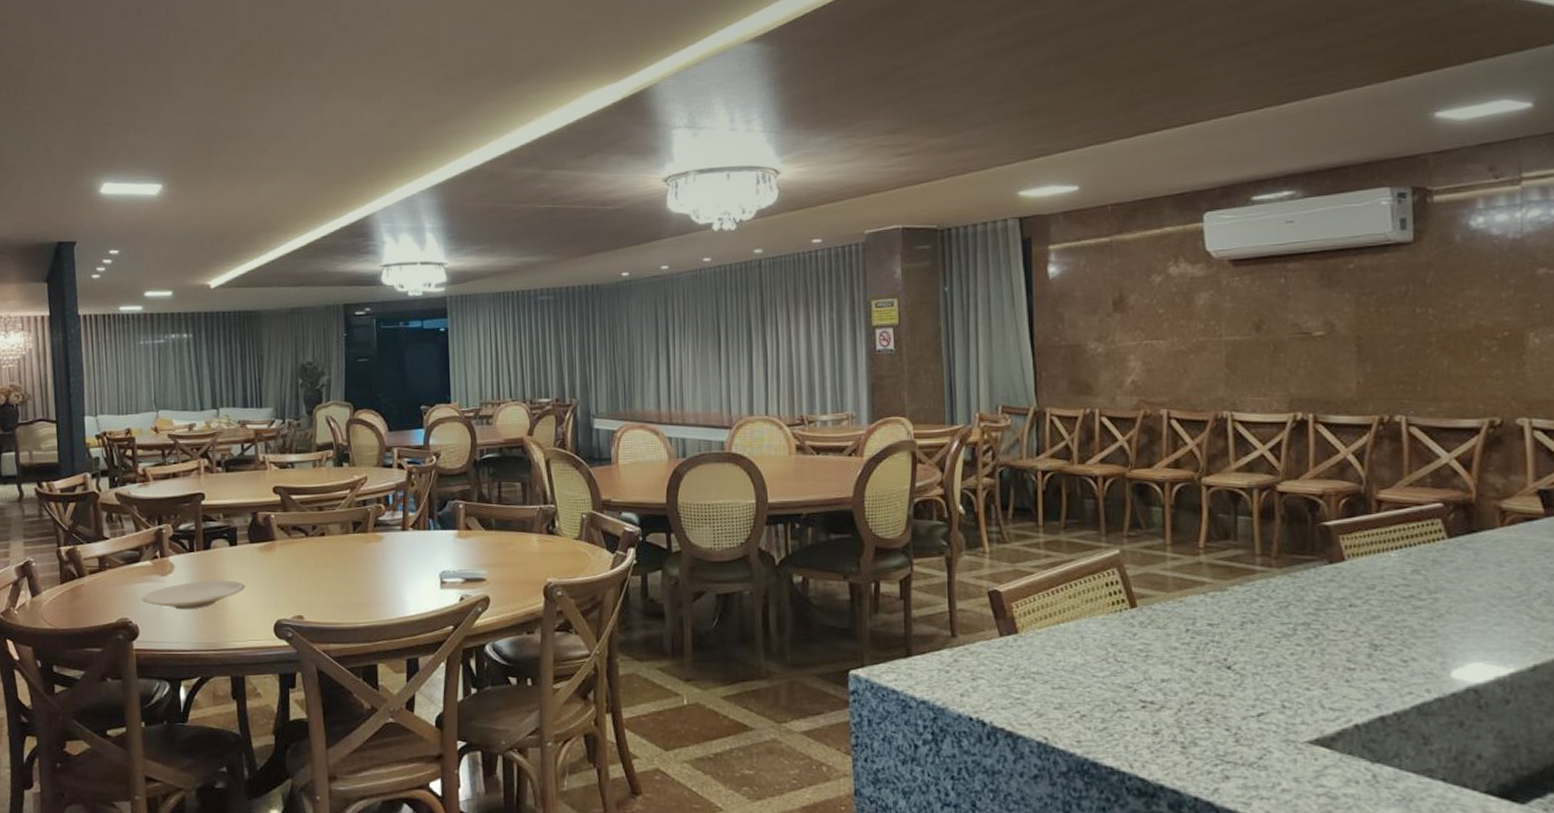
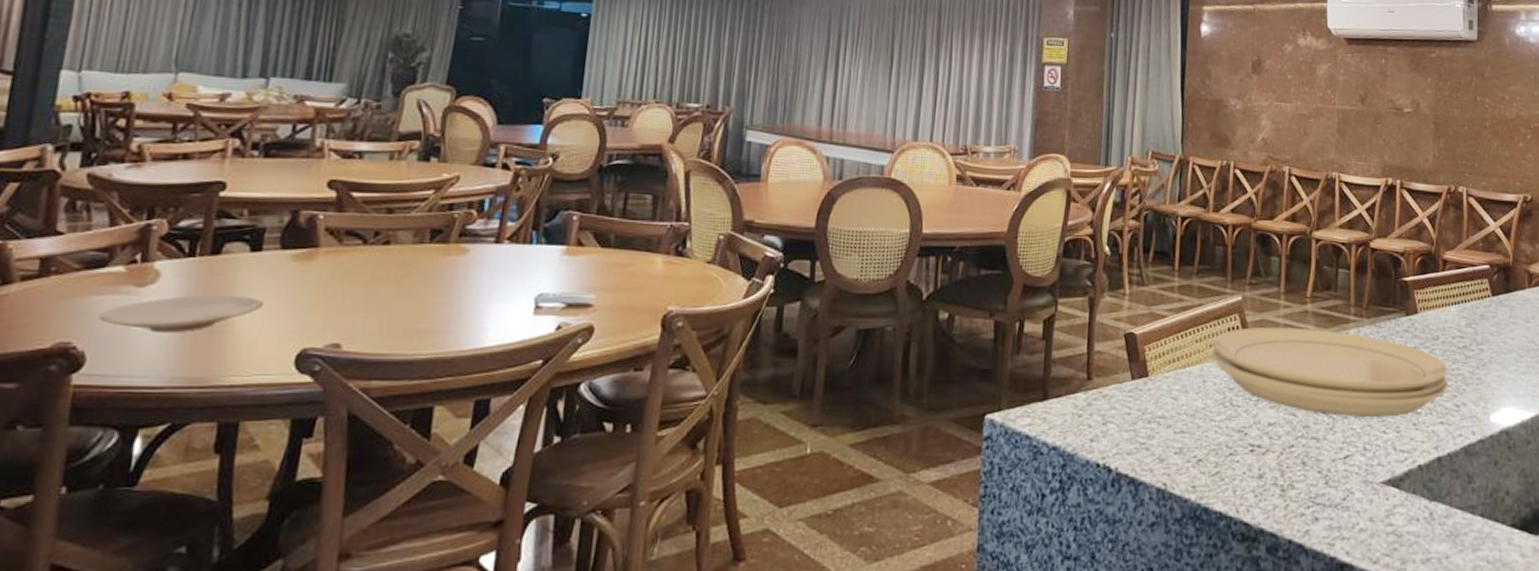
plate: none [1088,580,1391,673] -> present [1211,326,1448,417]

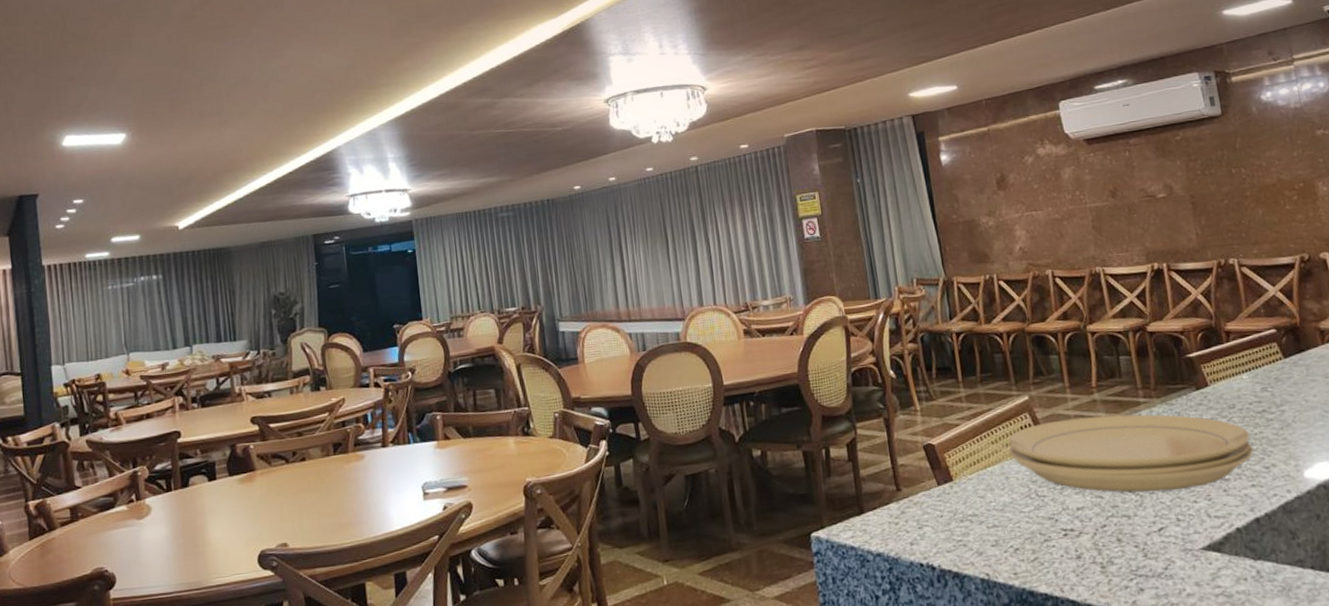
plate: present [98,295,265,333] -> none [117,515,227,552]

